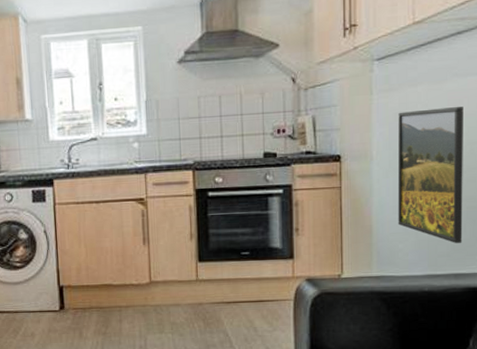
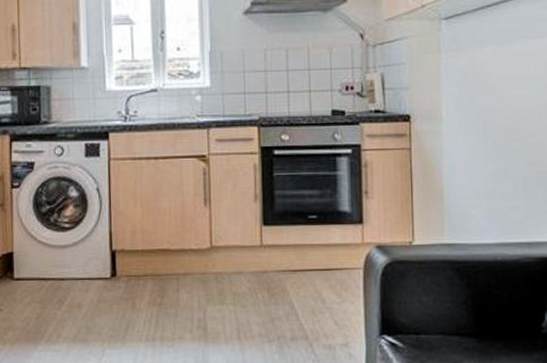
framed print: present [397,107,463,243] -> none [467,69,534,210]

